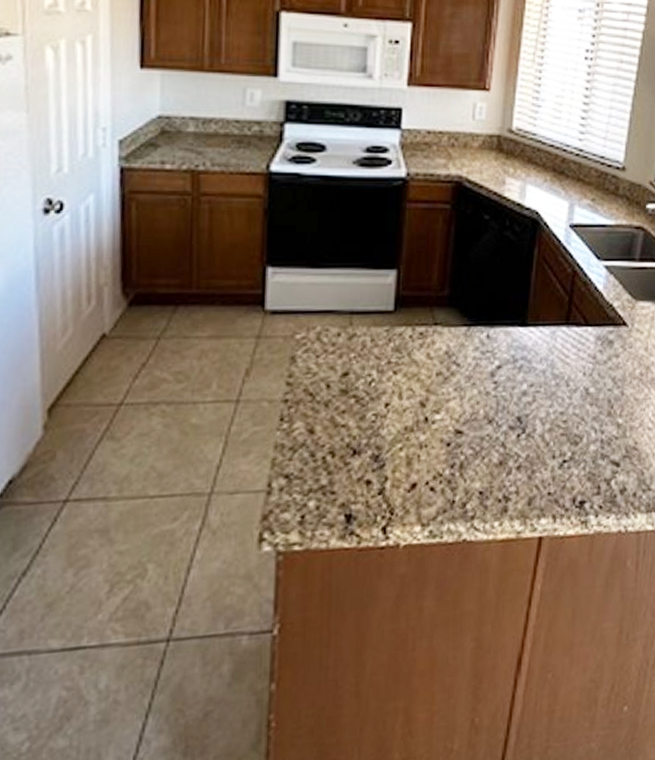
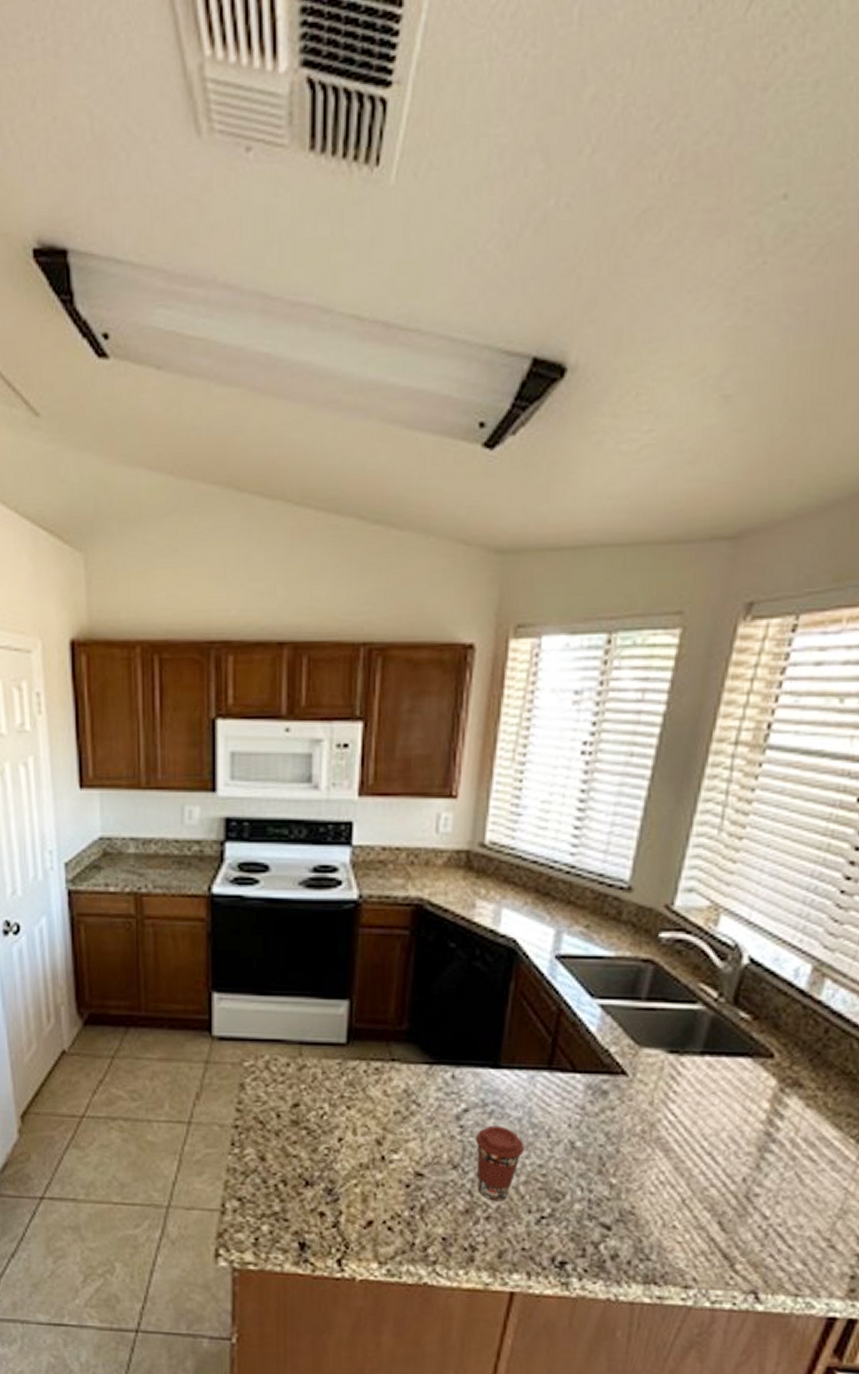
coffee cup: none [508,379,549,451] -> present [476,1125,525,1202]

